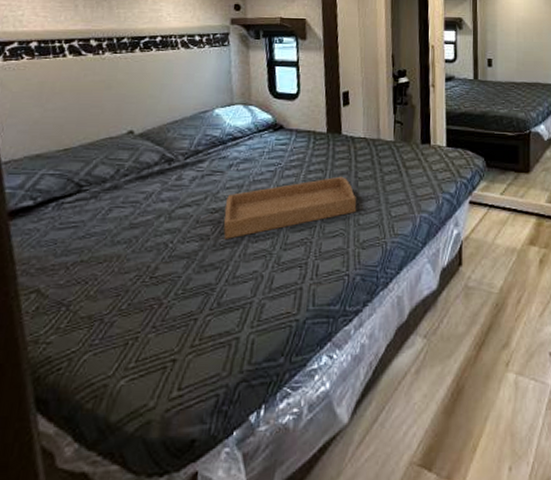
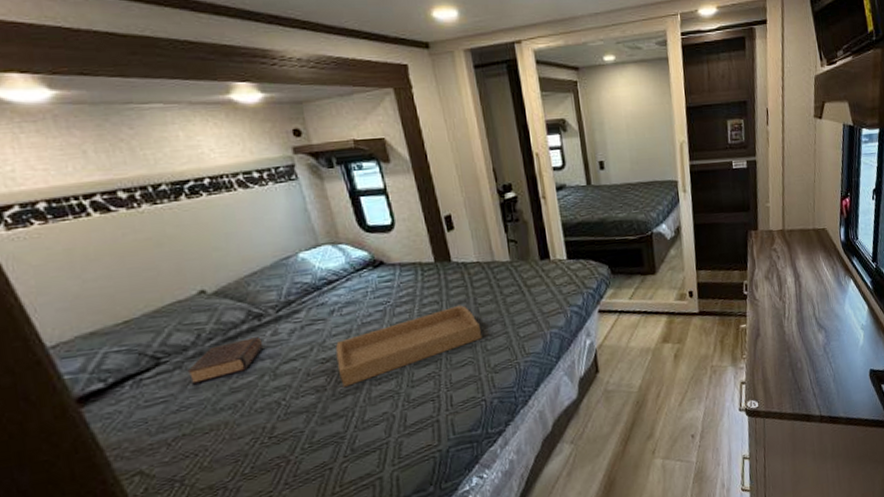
book: none [100,179,168,215] -> present [187,337,264,385]

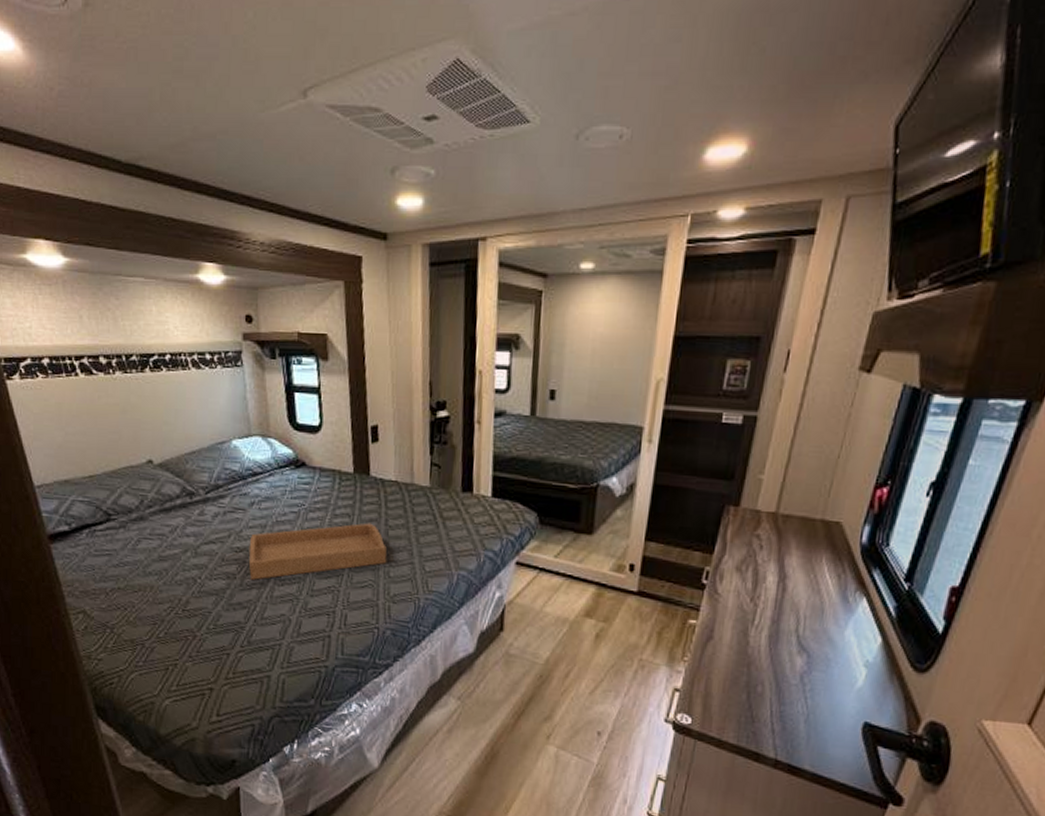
book: present [187,337,264,385] -> none [129,513,191,546]

